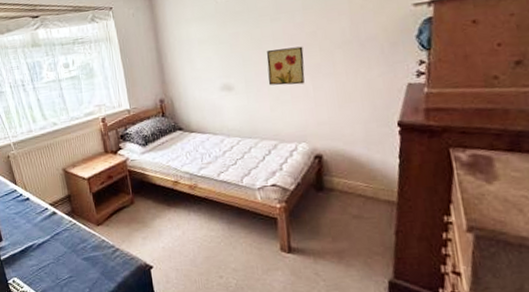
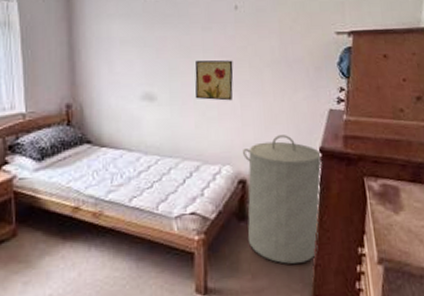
laundry hamper: none [317,112,403,230] -> present [243,135,323,264]

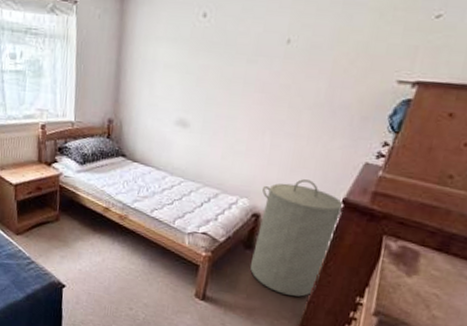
wall art: present [195,60,234,101] -> none [226,93,273,138]

